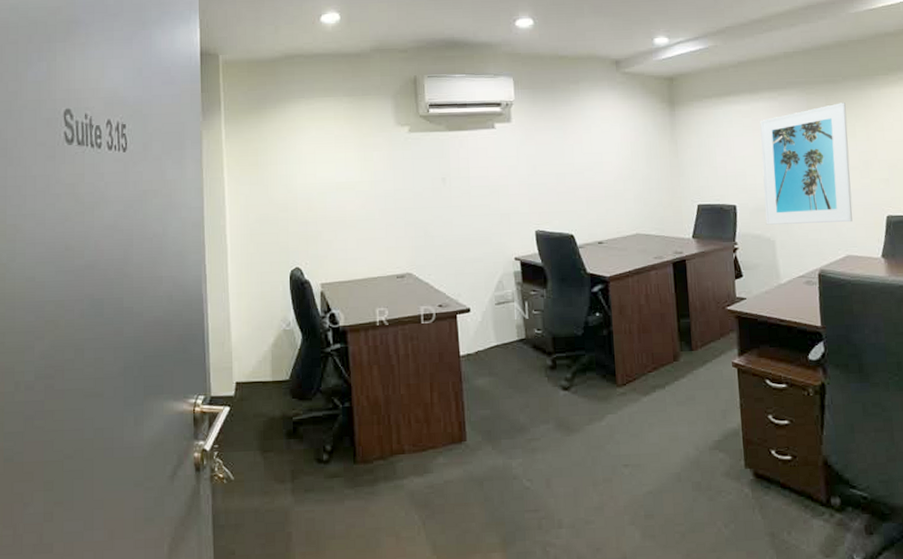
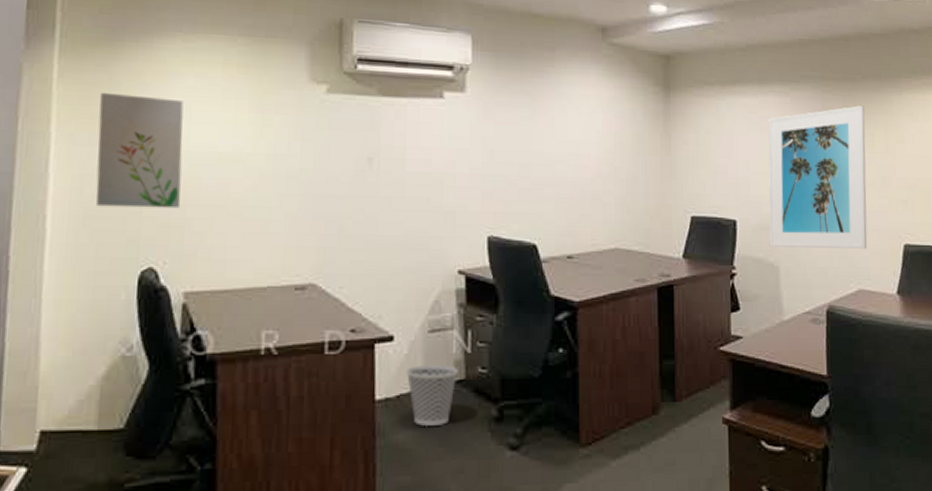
wall art: none [254,146,314,227] -> present [95,92,184,209]
wastebasket: none [480,328,520,375] -> present [405,365,458,427]

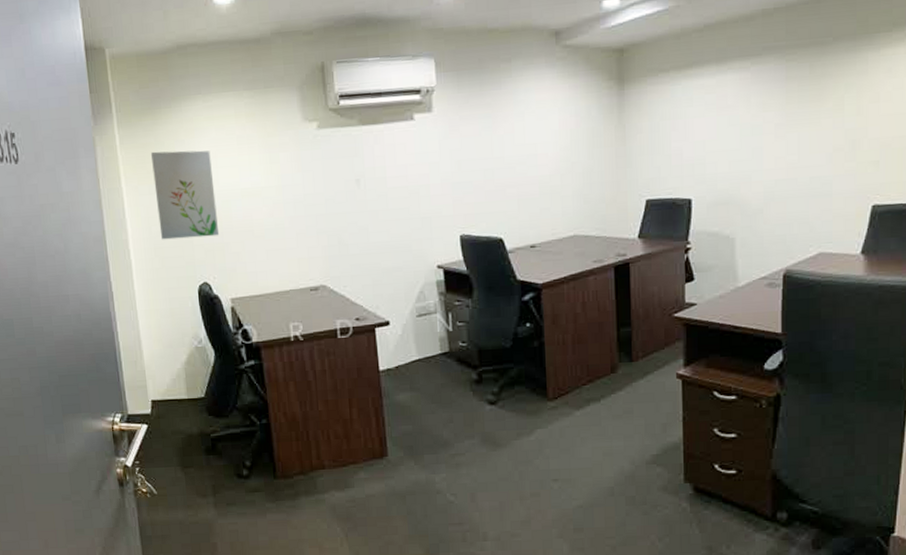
wastebasket: present [405,365,458,427] -> none [401,341,443,390]
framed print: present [768,105,867,250] -> none [725,69,834,220]

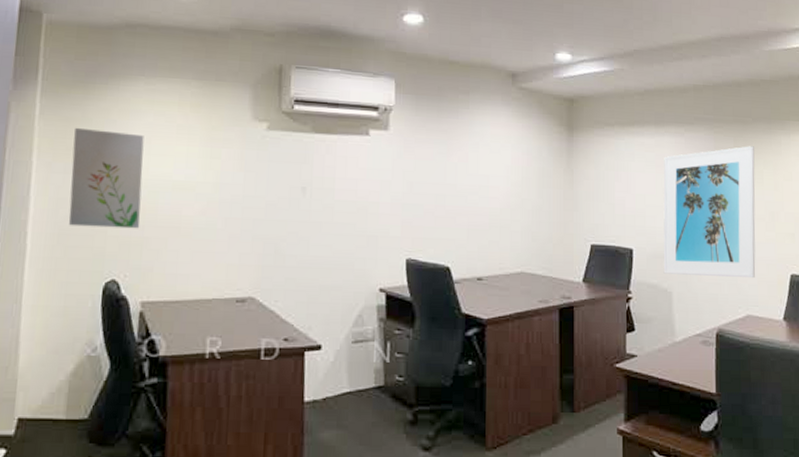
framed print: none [725,69,834,220] -> present [663,146,756,279]

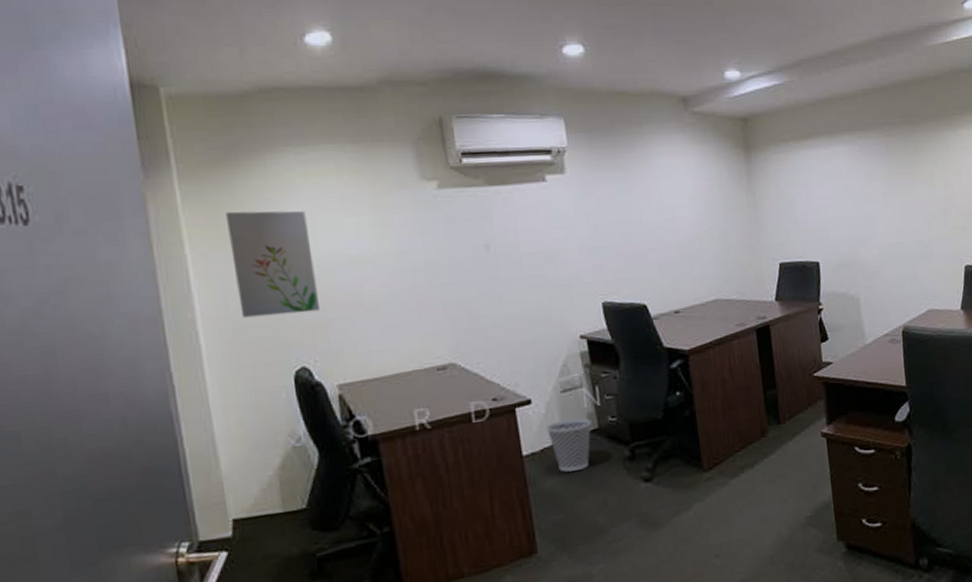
wastebasket: none [331,372,378,427] -> present [545,418,591,473]
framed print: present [663,146,756,279] -> none [840,145,933,282]

